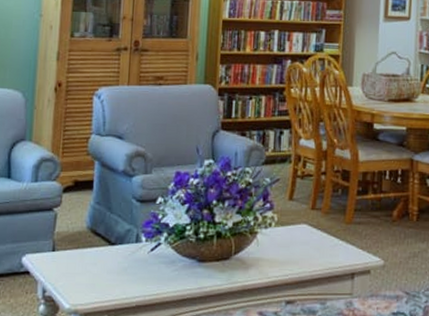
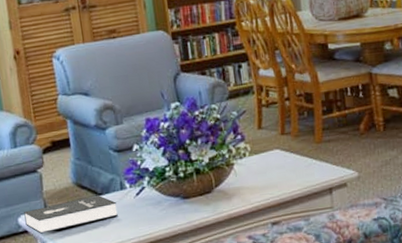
booklet: none [29,245,128,277] -> present [24,196,118,234]

